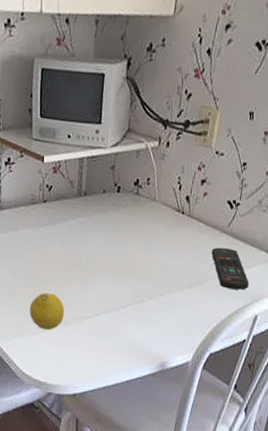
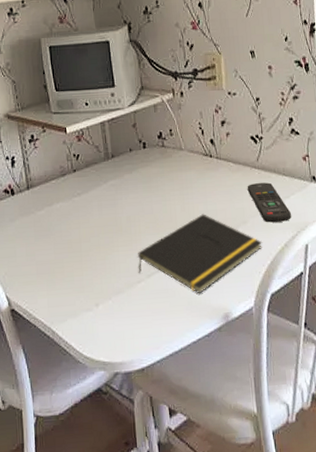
fruit: present [29,292,65,330] -> none [78,263,116,304]
notepad: none [88,267,214,340] -> present [137,214,263,294]

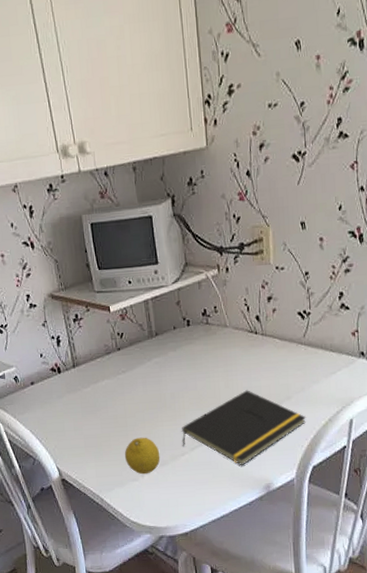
fruit: none [78,263,116,304] -> present [124,437,160,475]
remote control: present [247,182,291,223] -> none [292,358,337,398]

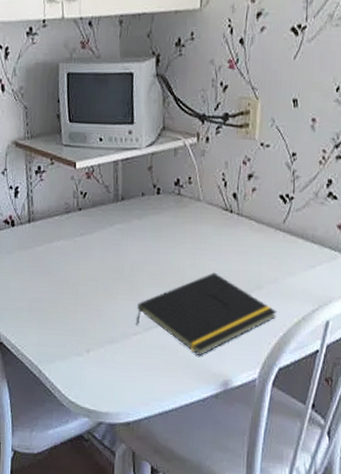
fruit: present [124,437,160,475] -> none [71,308,110,350]

